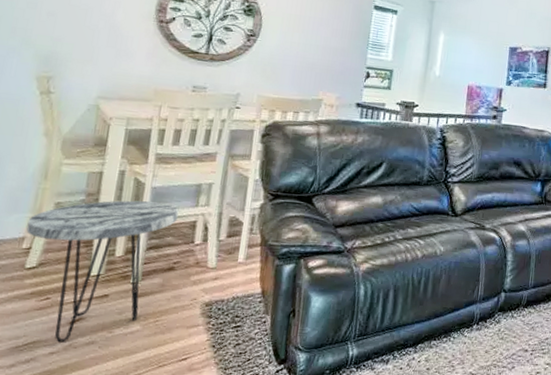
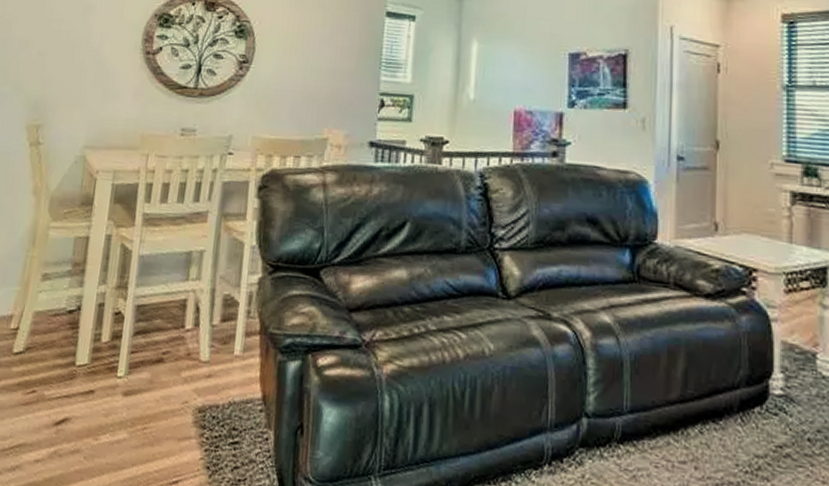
side table: present [26,200,179,343] -> none [14,272,168,449]

